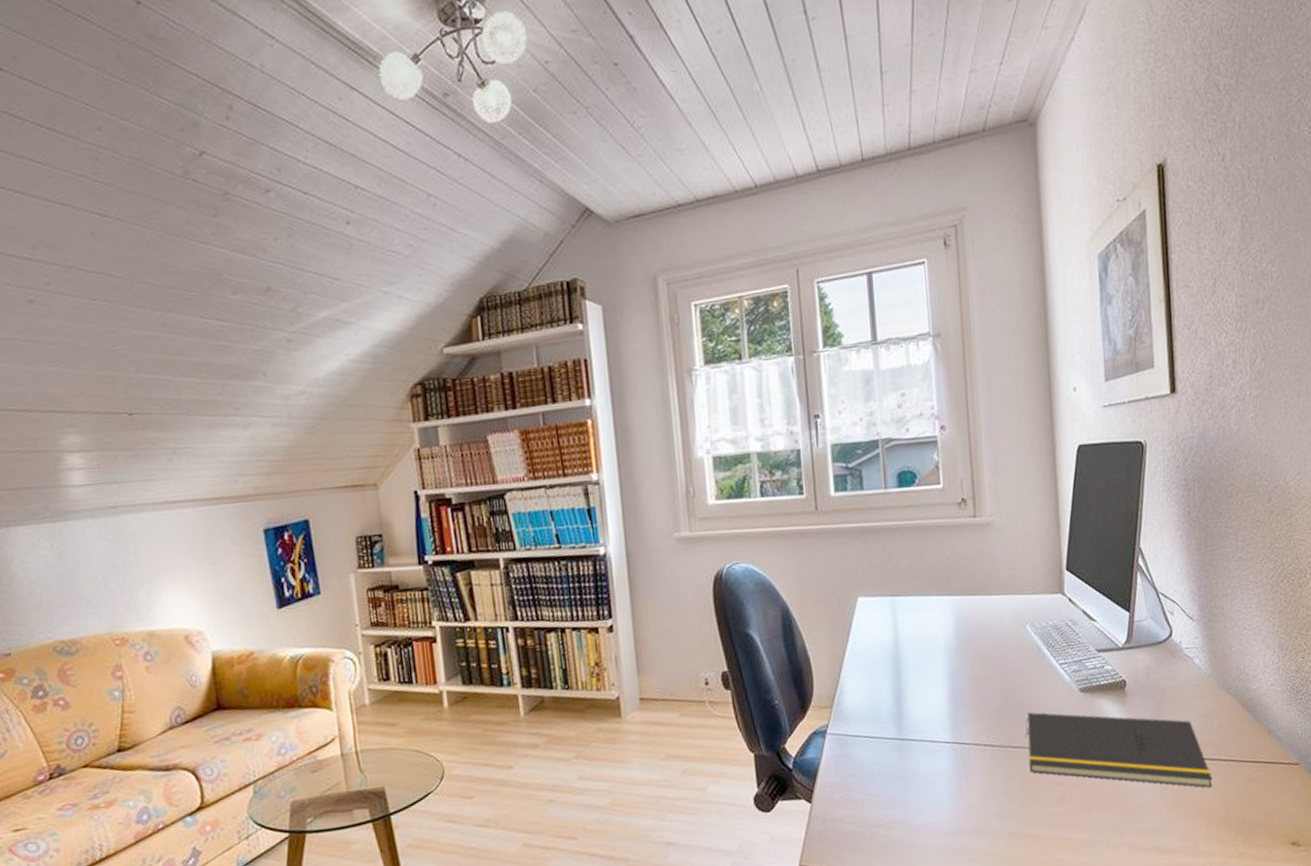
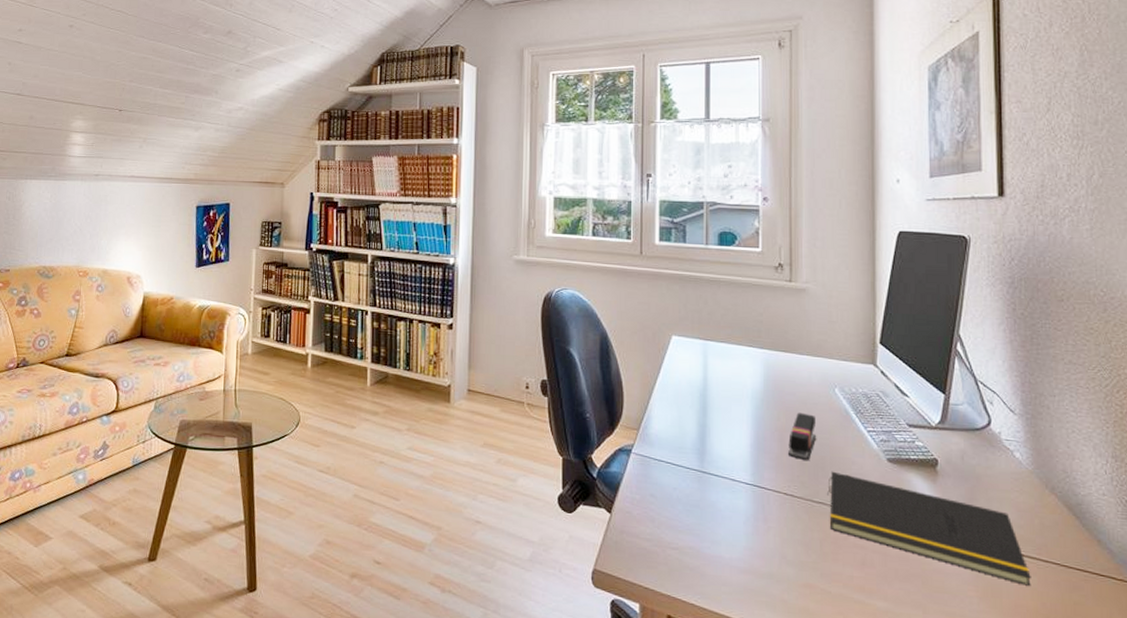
stapler: none [984,657,1012,706] -> present [788,412,817,460]

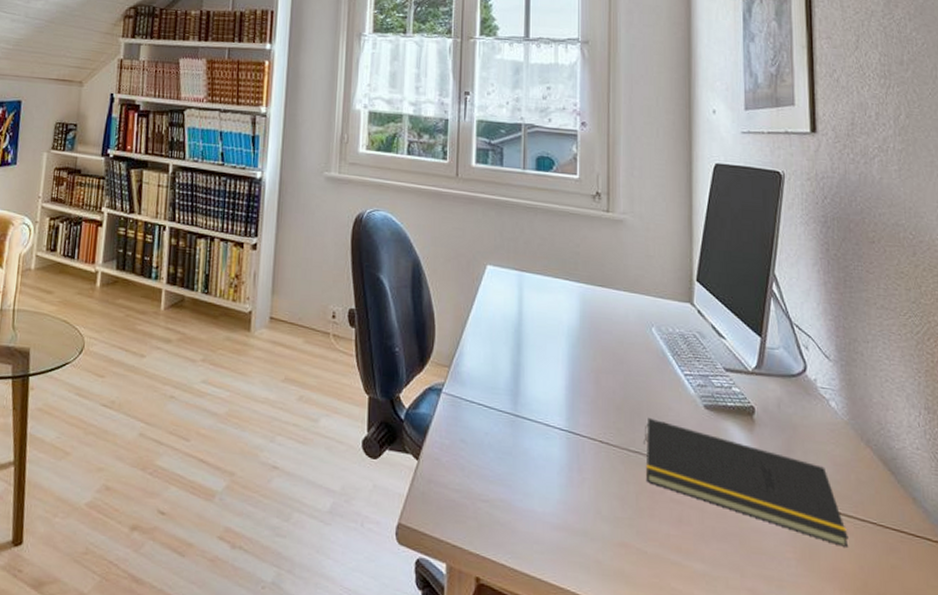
stapler: present [788,412,817,460] -> none [604,352,633,405]

